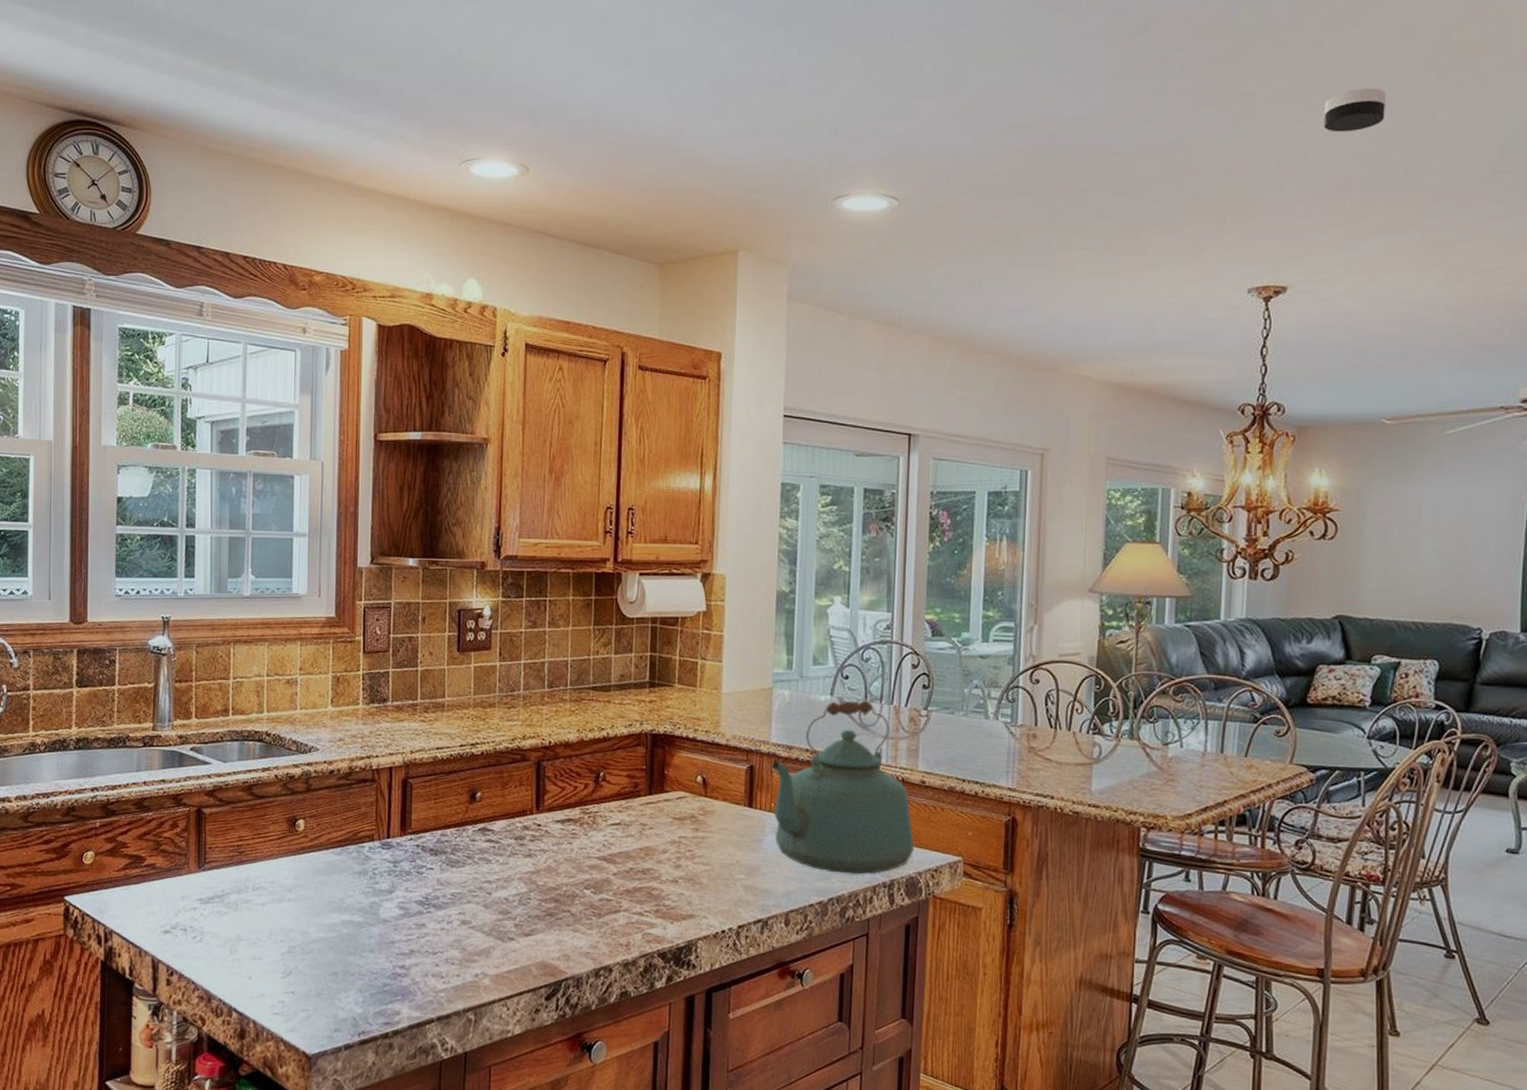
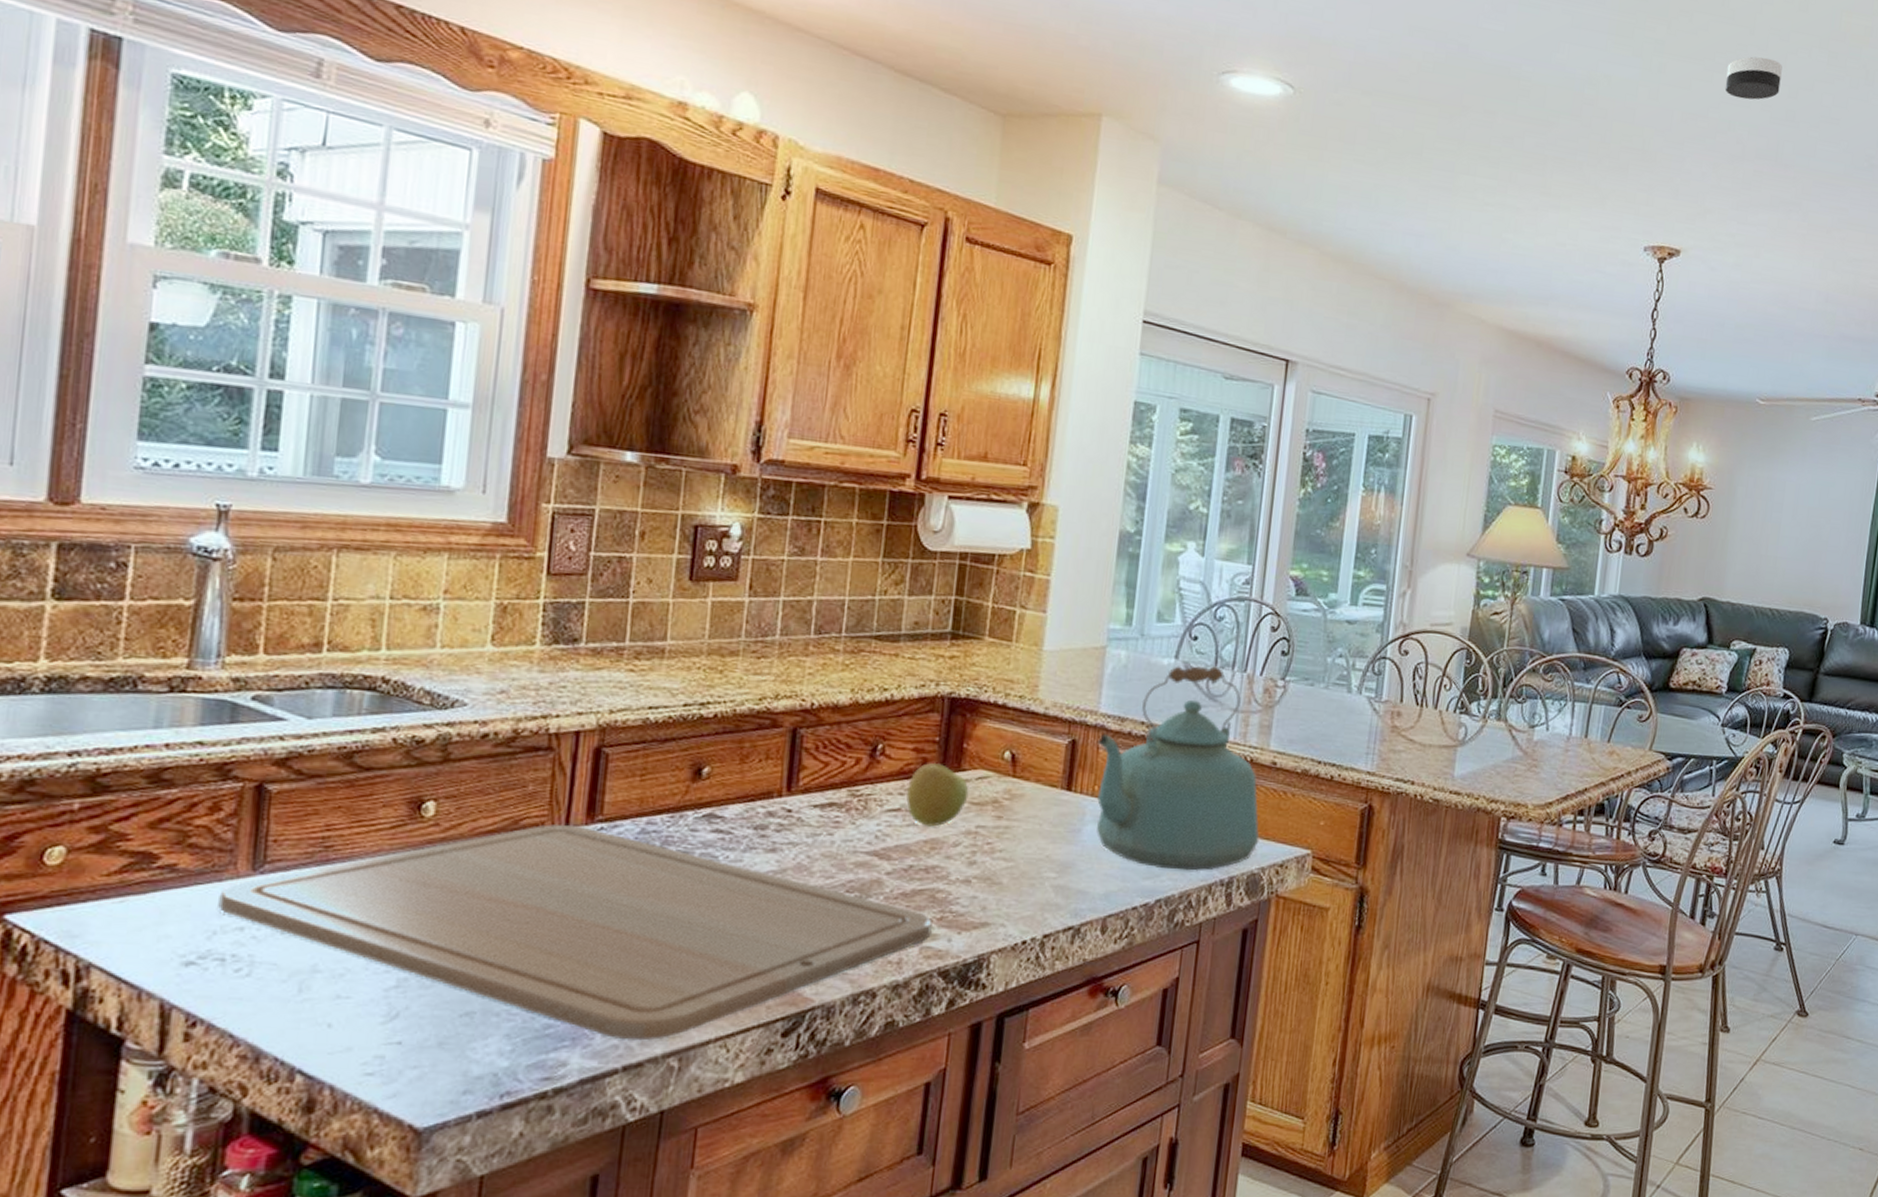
chopping board: none [180,836,651,999] -> present [218,824,933,1041]
apple: none [624,786,672,837] -> present [906,762,969,827]

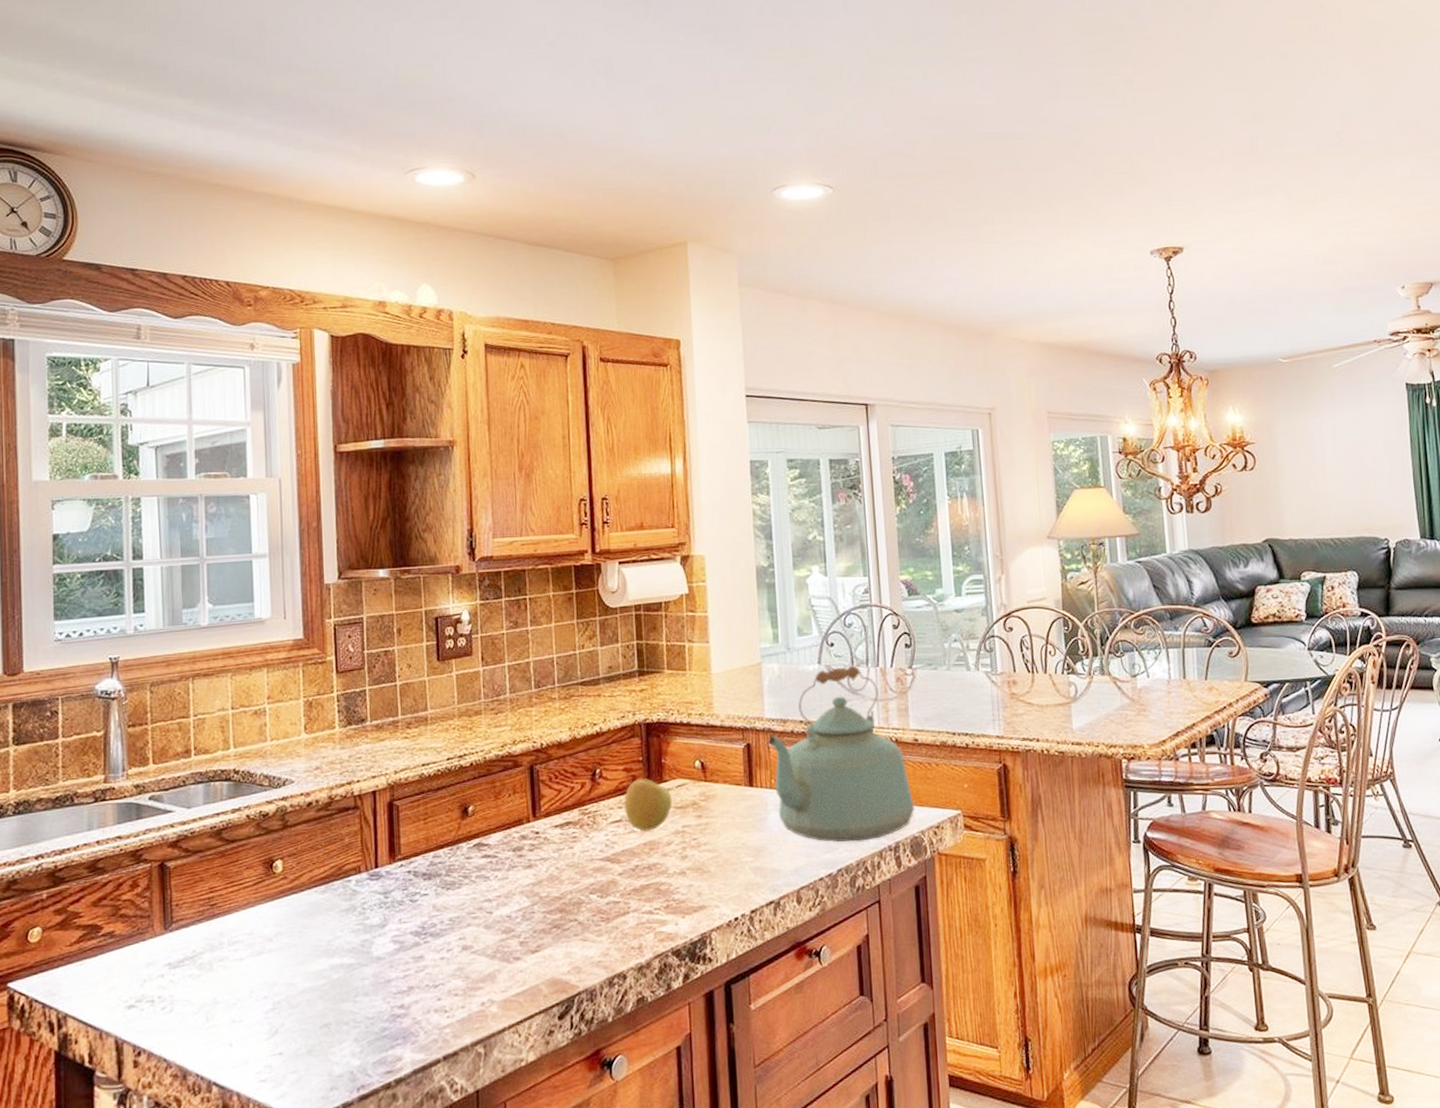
chopping board: present [218,824,933,1041] -> none [145,866,661,1035]
smoke detector: present [1725,56,1783,100] -> none [1192,72,1243,111]

